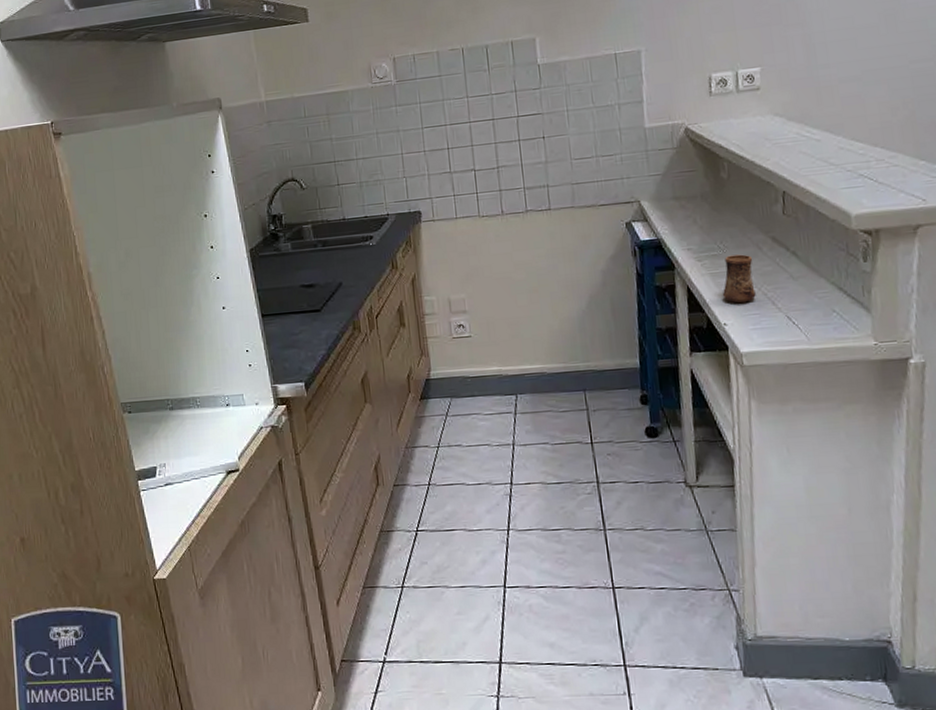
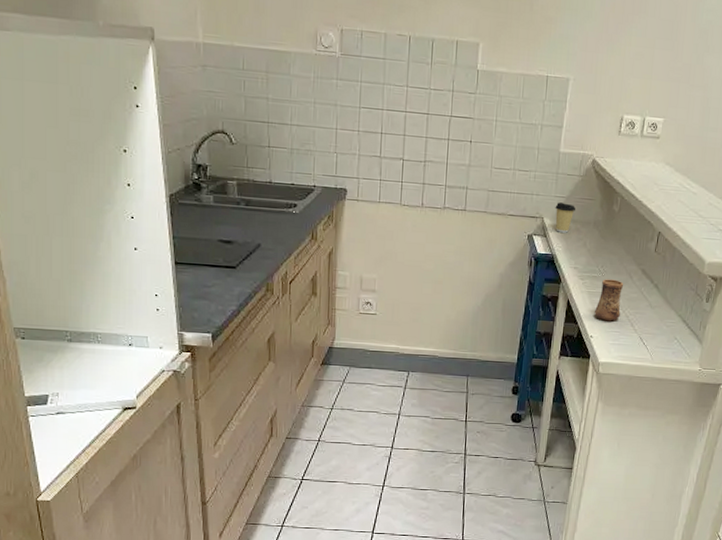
coffee cup: none [651,180,677,214] -> present [555,202,576,233]

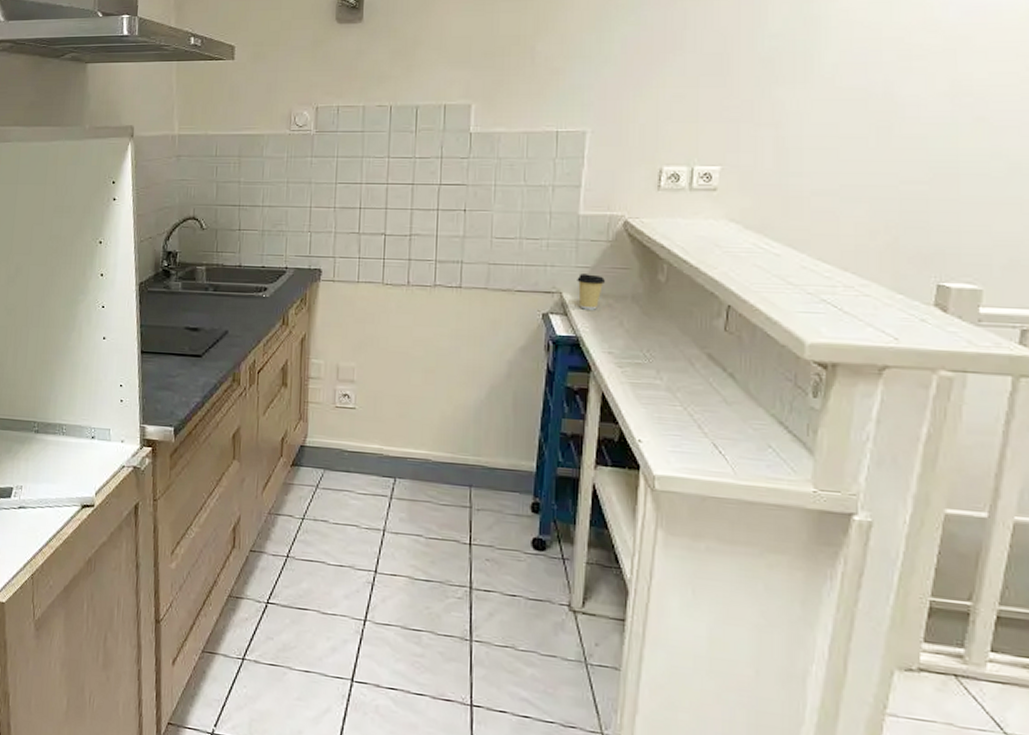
cup: present [595,279,624,322] -> none [642,366,682,422]

